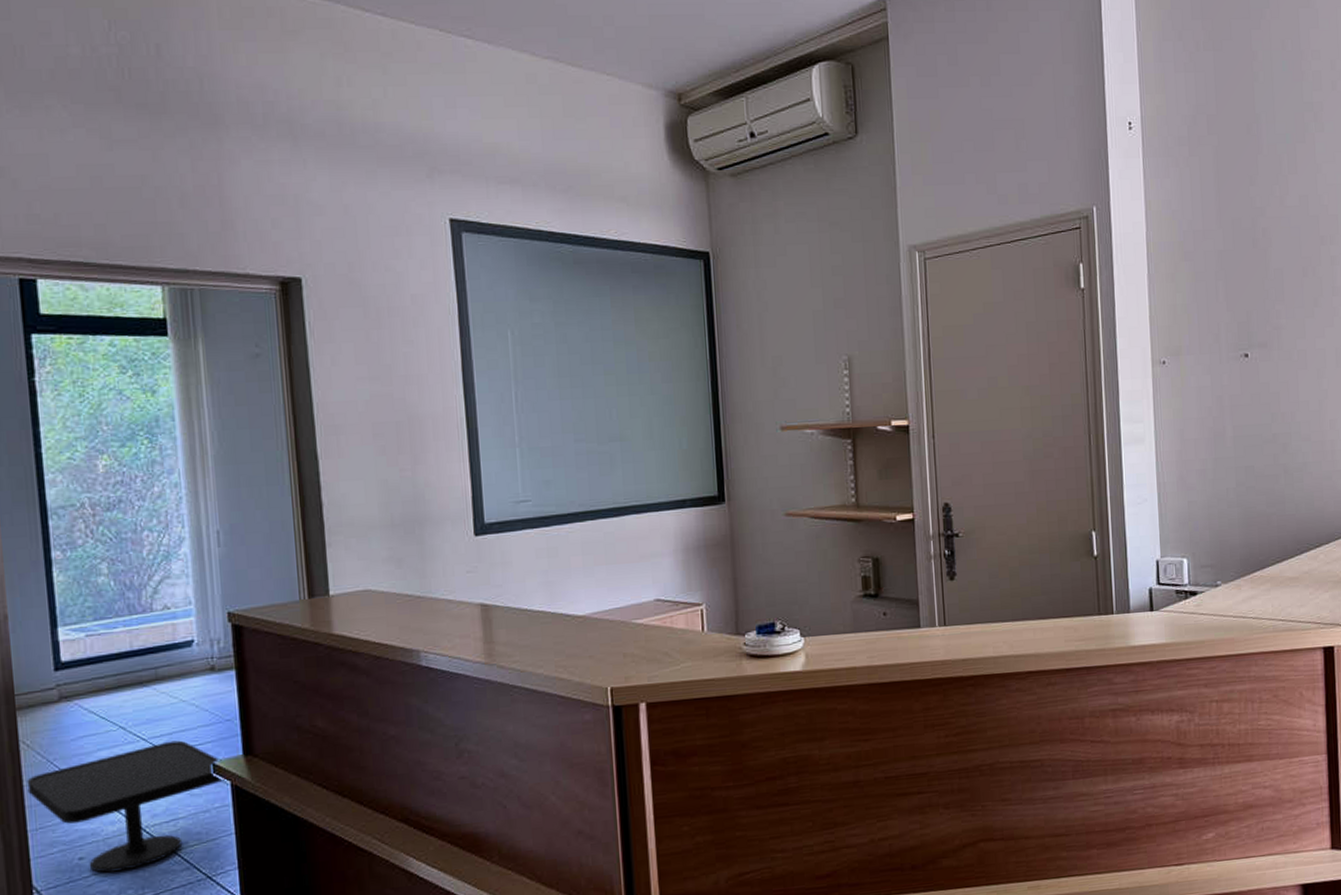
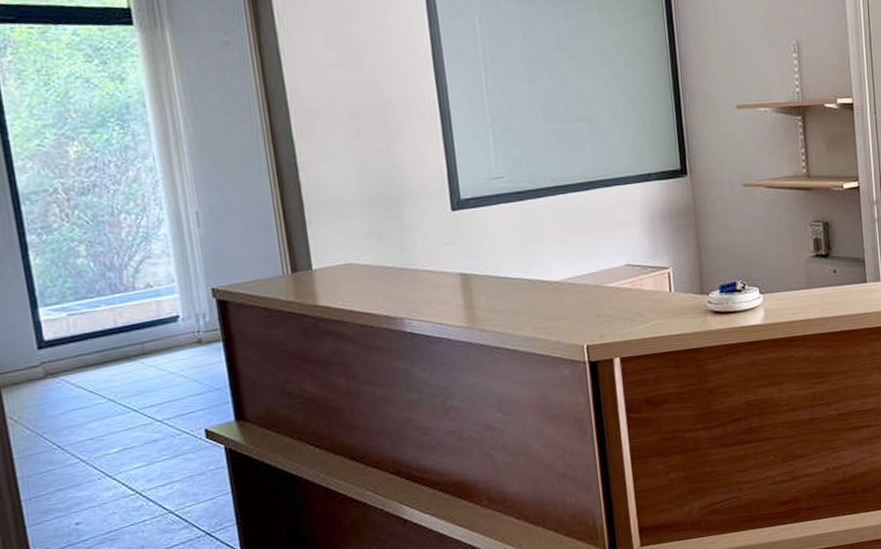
side table: present [27,740,225,873] -> none [17,409,218,536]

